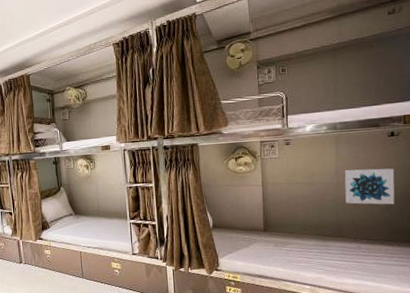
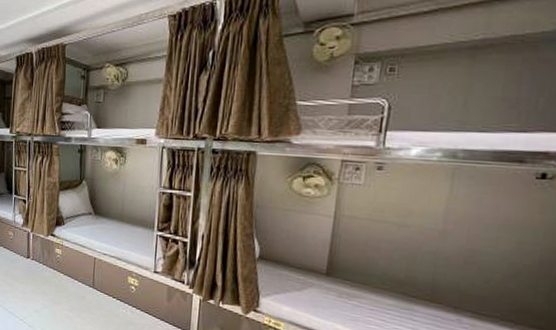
wall art: present [344,168,395,205] -> none [451,214,537,274]

